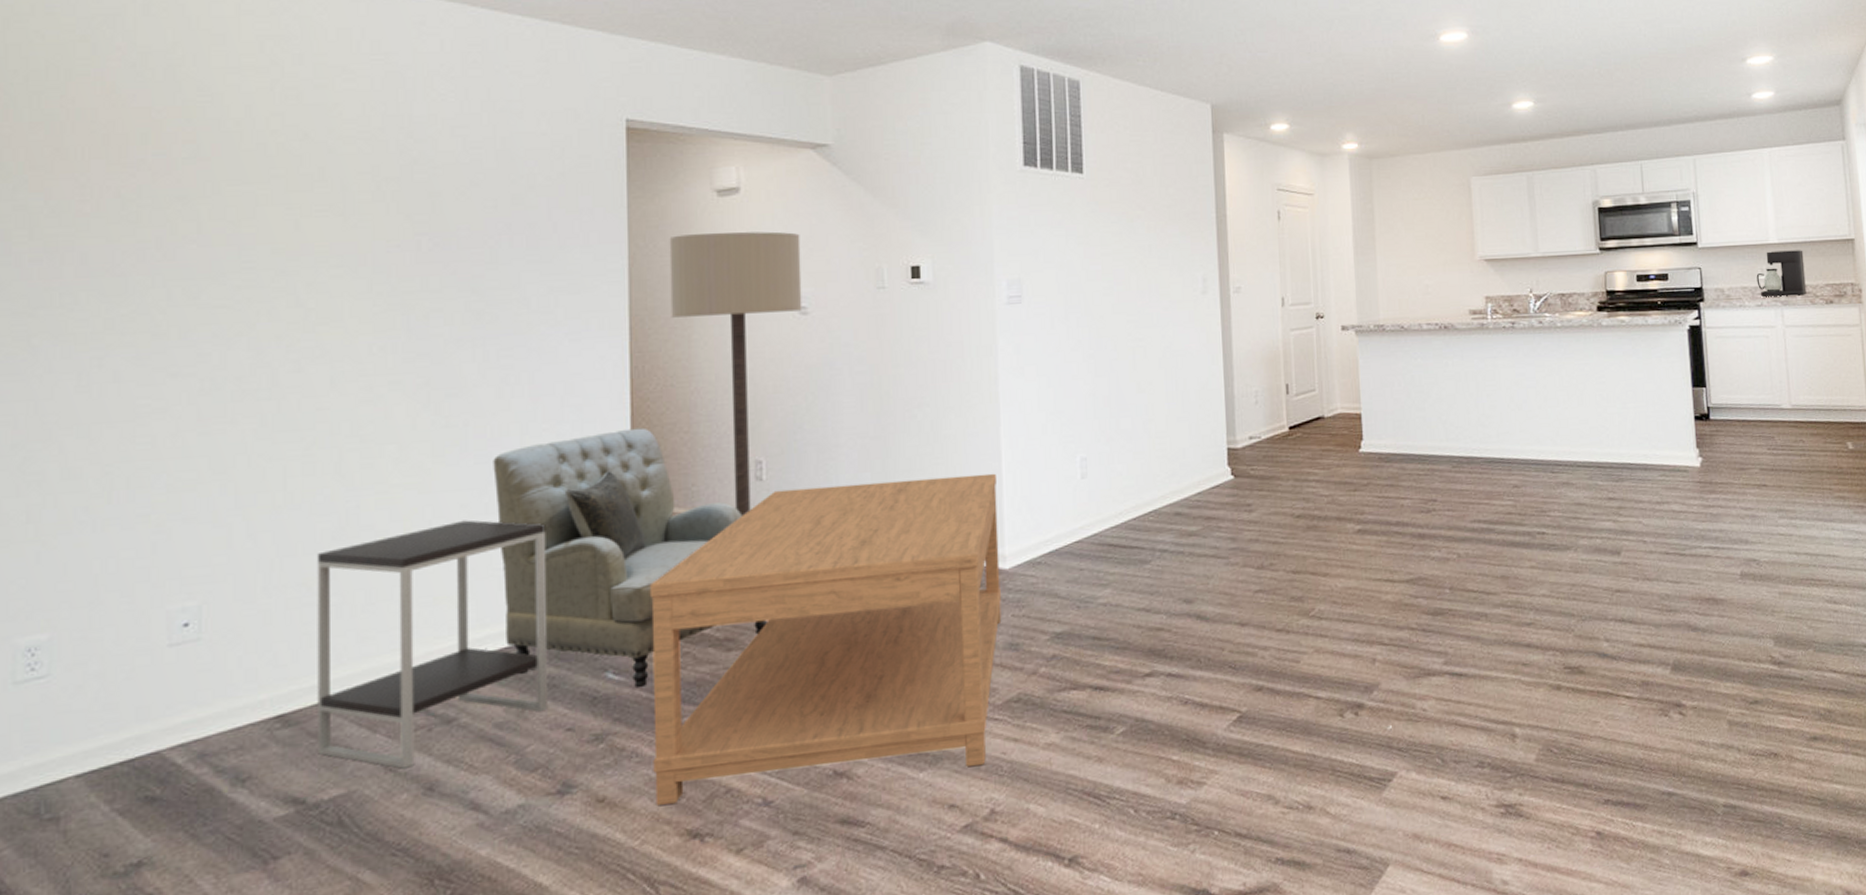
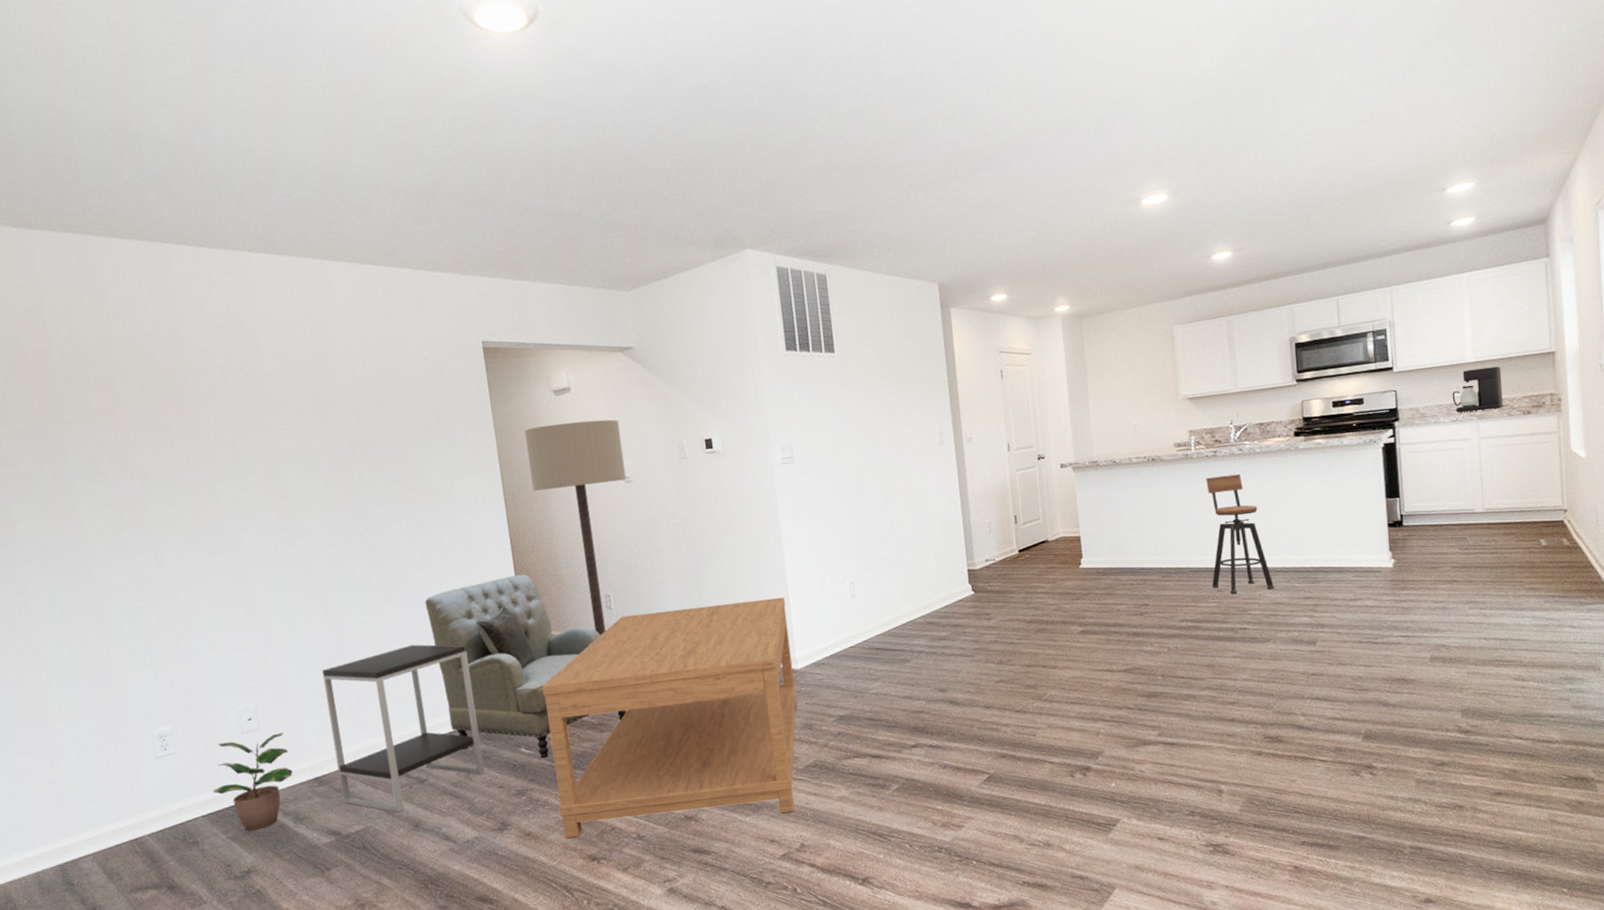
potted plant: none [102,645,243,799] -> present [213,732,293,831]
bar stool: none [1503,350,1576,492] -> present [1206,474,1274,595]

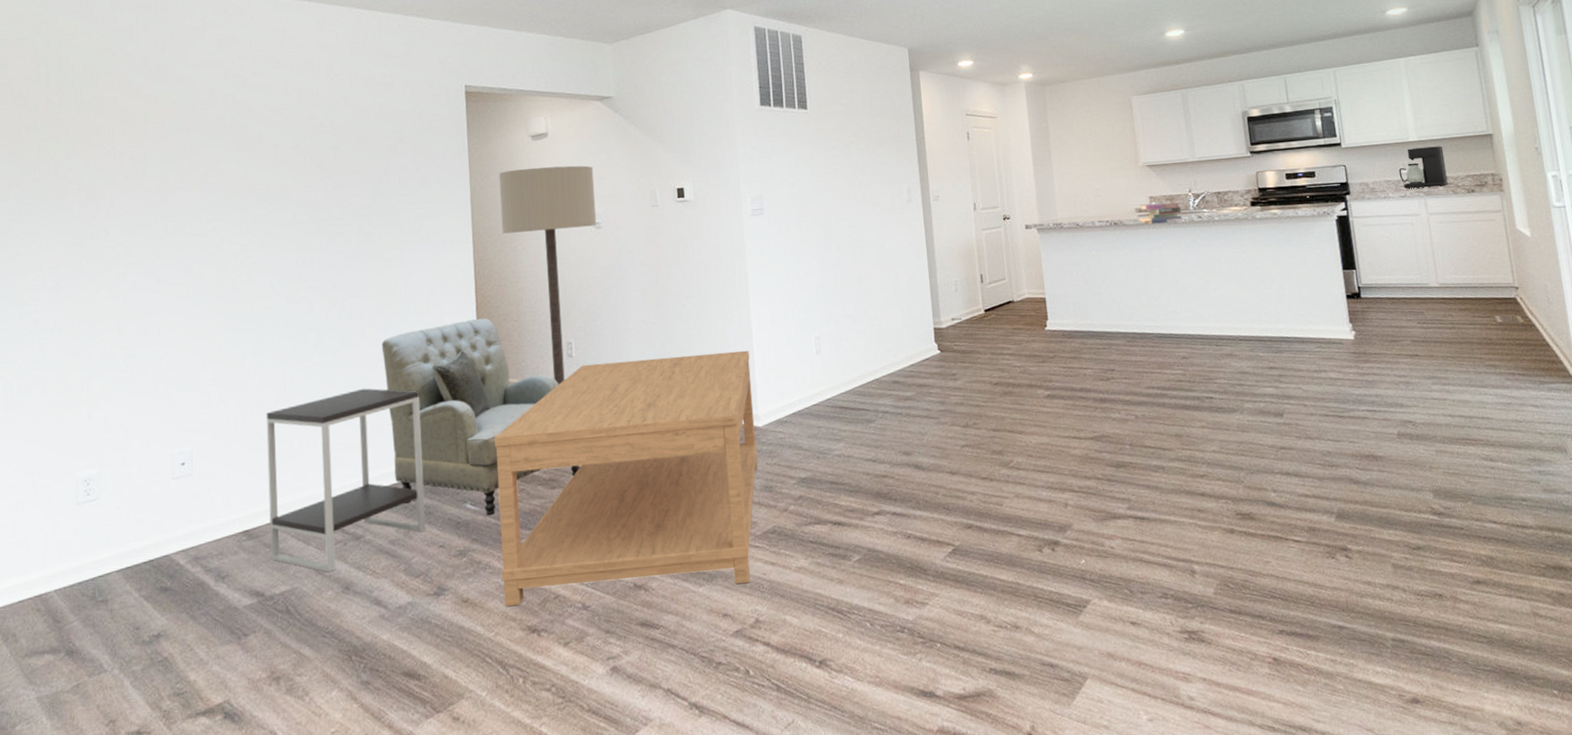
potted plant: present [213,732,293,831] -> none [132,479,221,589]
books: none [1177,435,1223,459] -> present [1138,202,1183,225]
bar stool: present [1206,474,1274,595] -> none [1167,241,1239,362]

